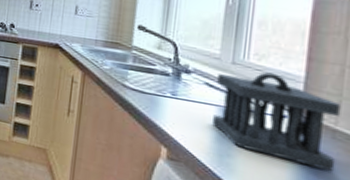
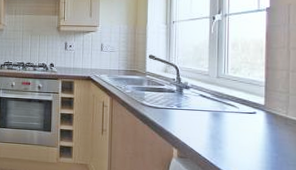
utensil holder: present [212,72,342,171] -> none [207,81,289,148]

